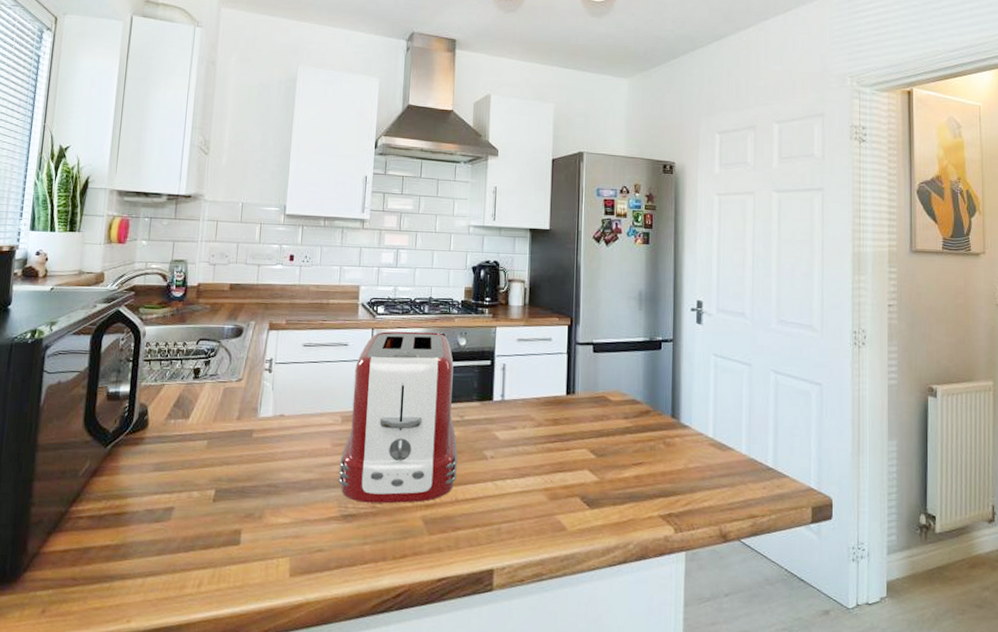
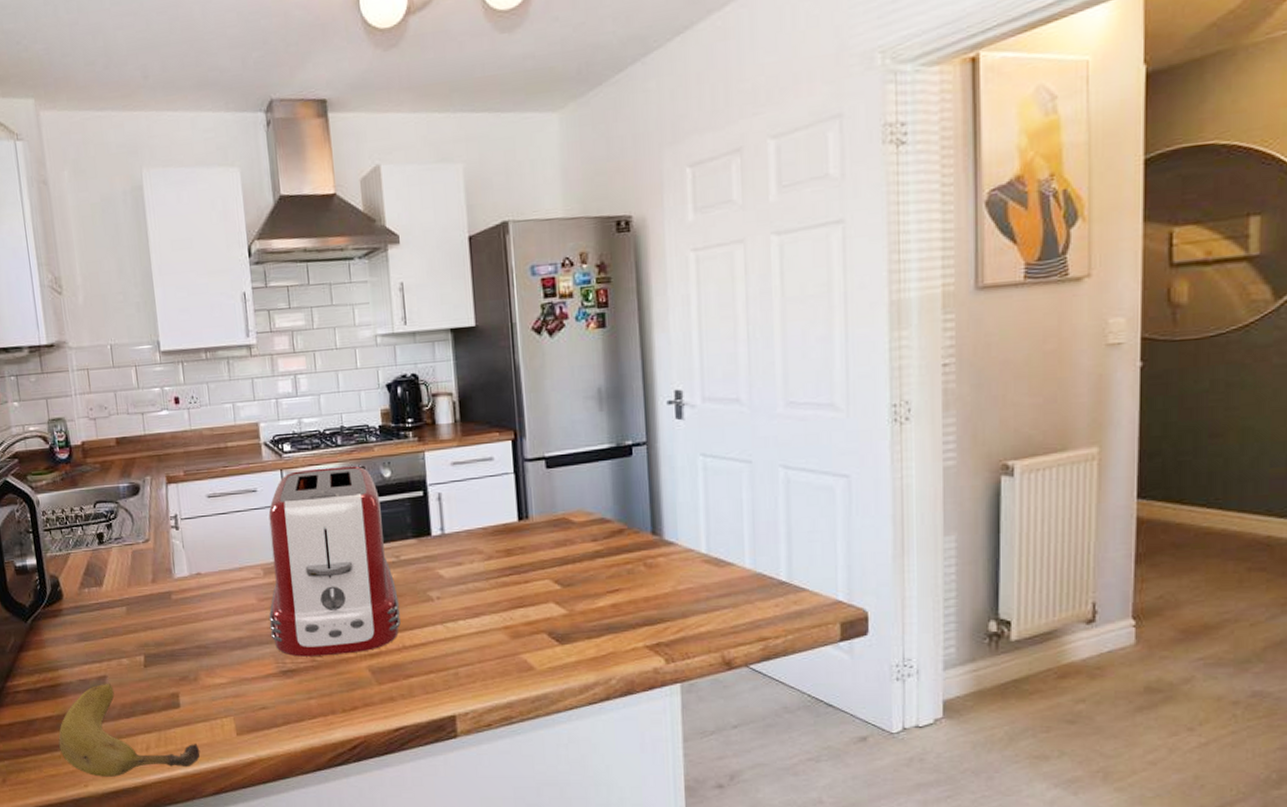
fruit: none [110,514,251,613] -> present [58,683,200,777]

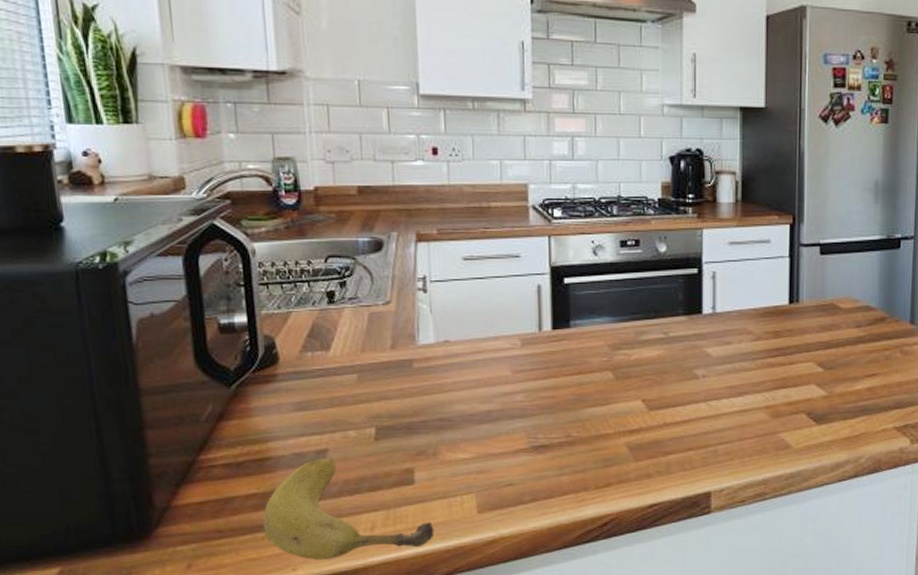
toaster: present [268,466,401,657] -> none [523,237,663,432]

